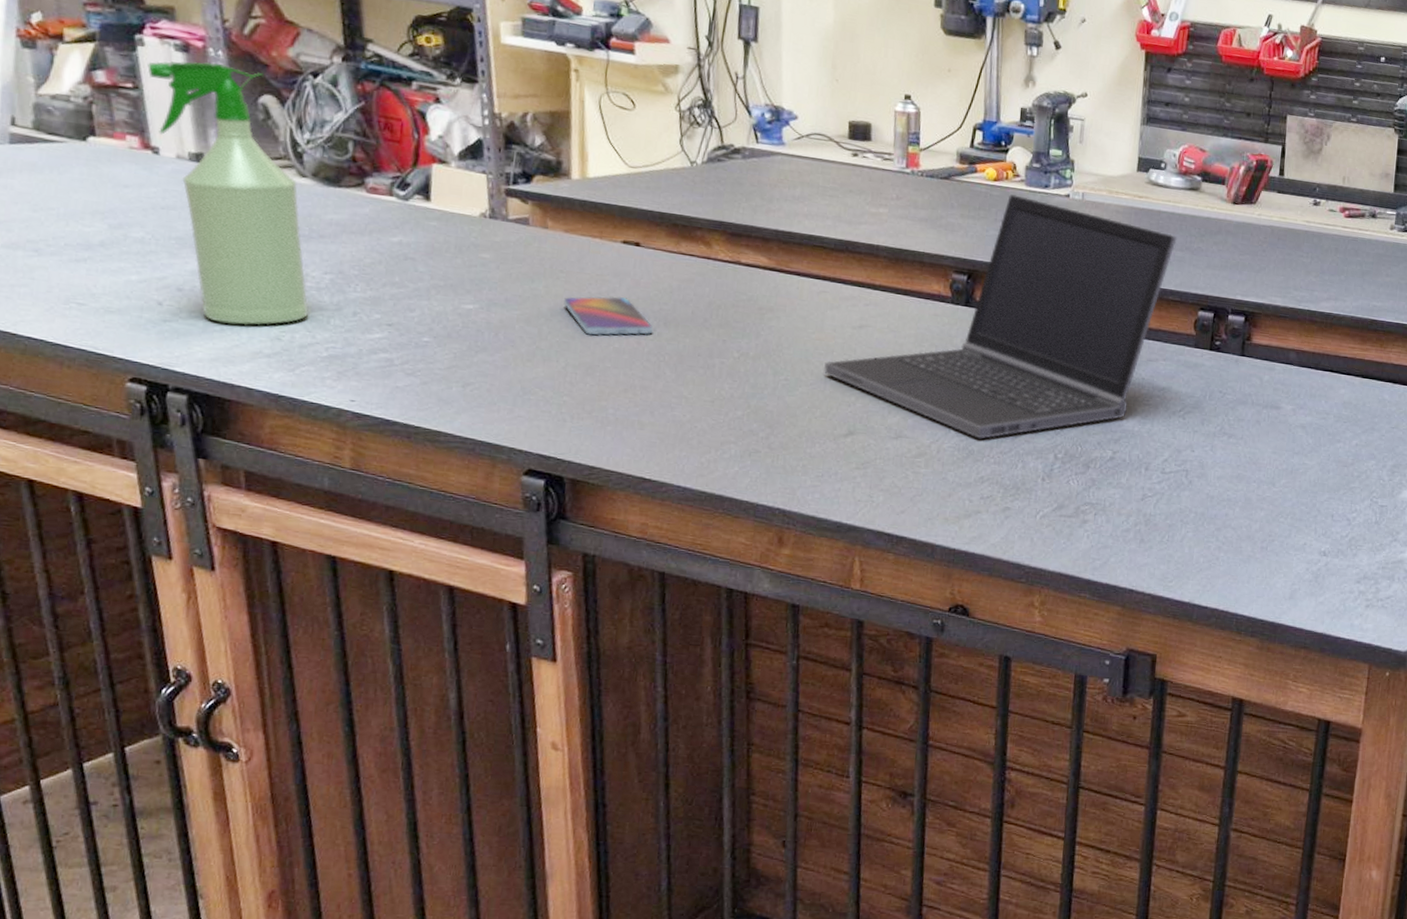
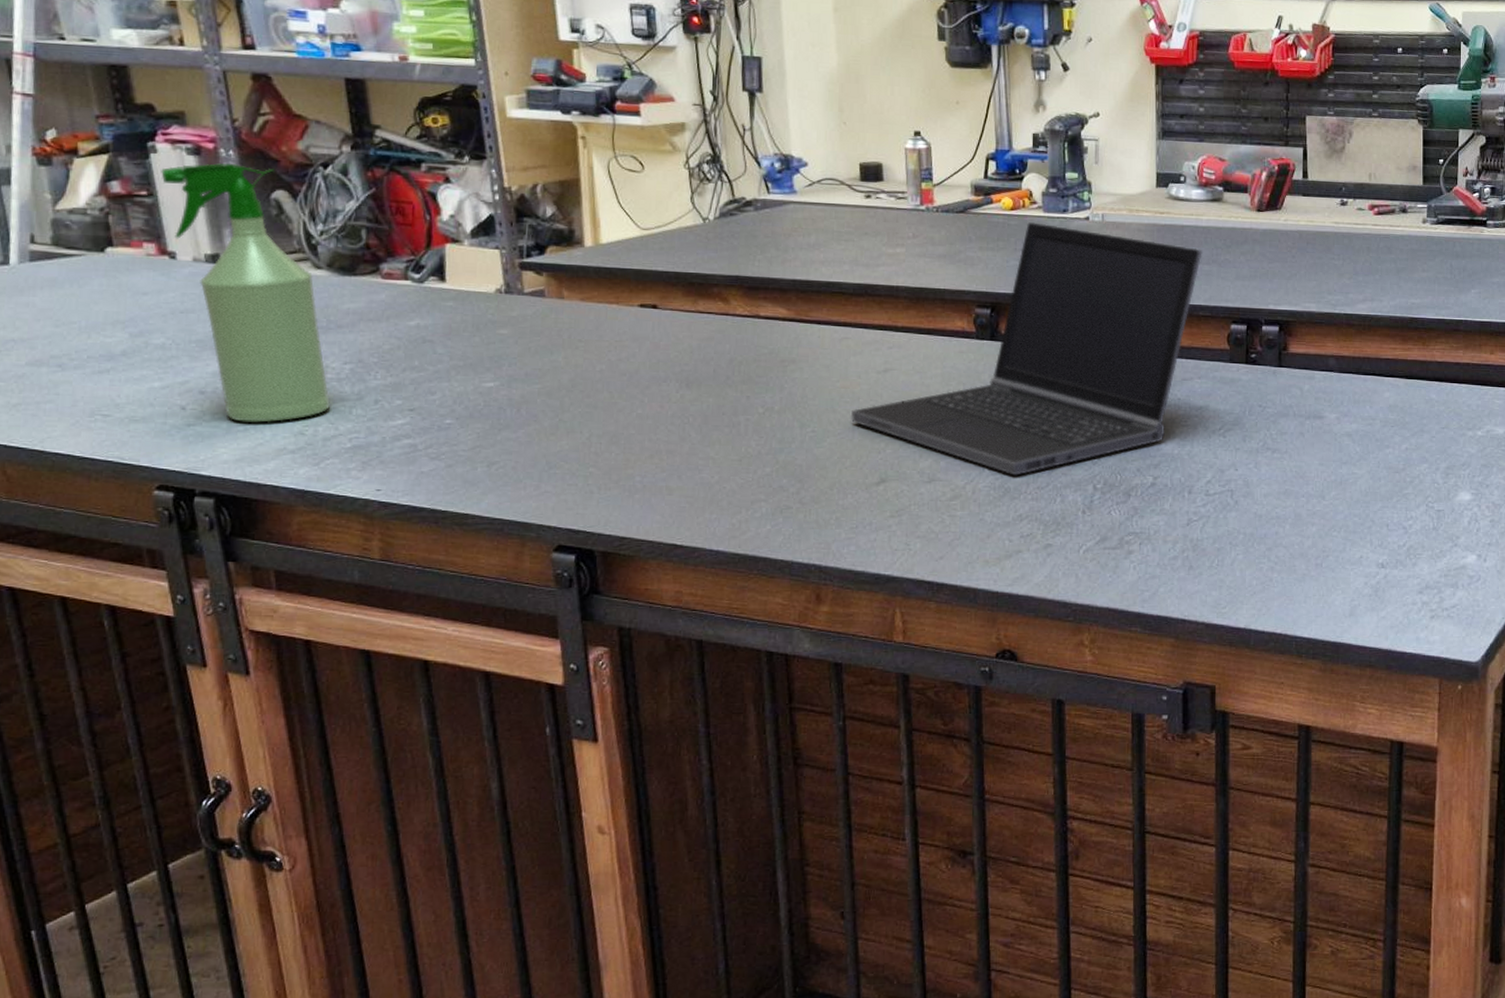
smartphone: present [564,296,653,336] -> none [584,361,676,403]

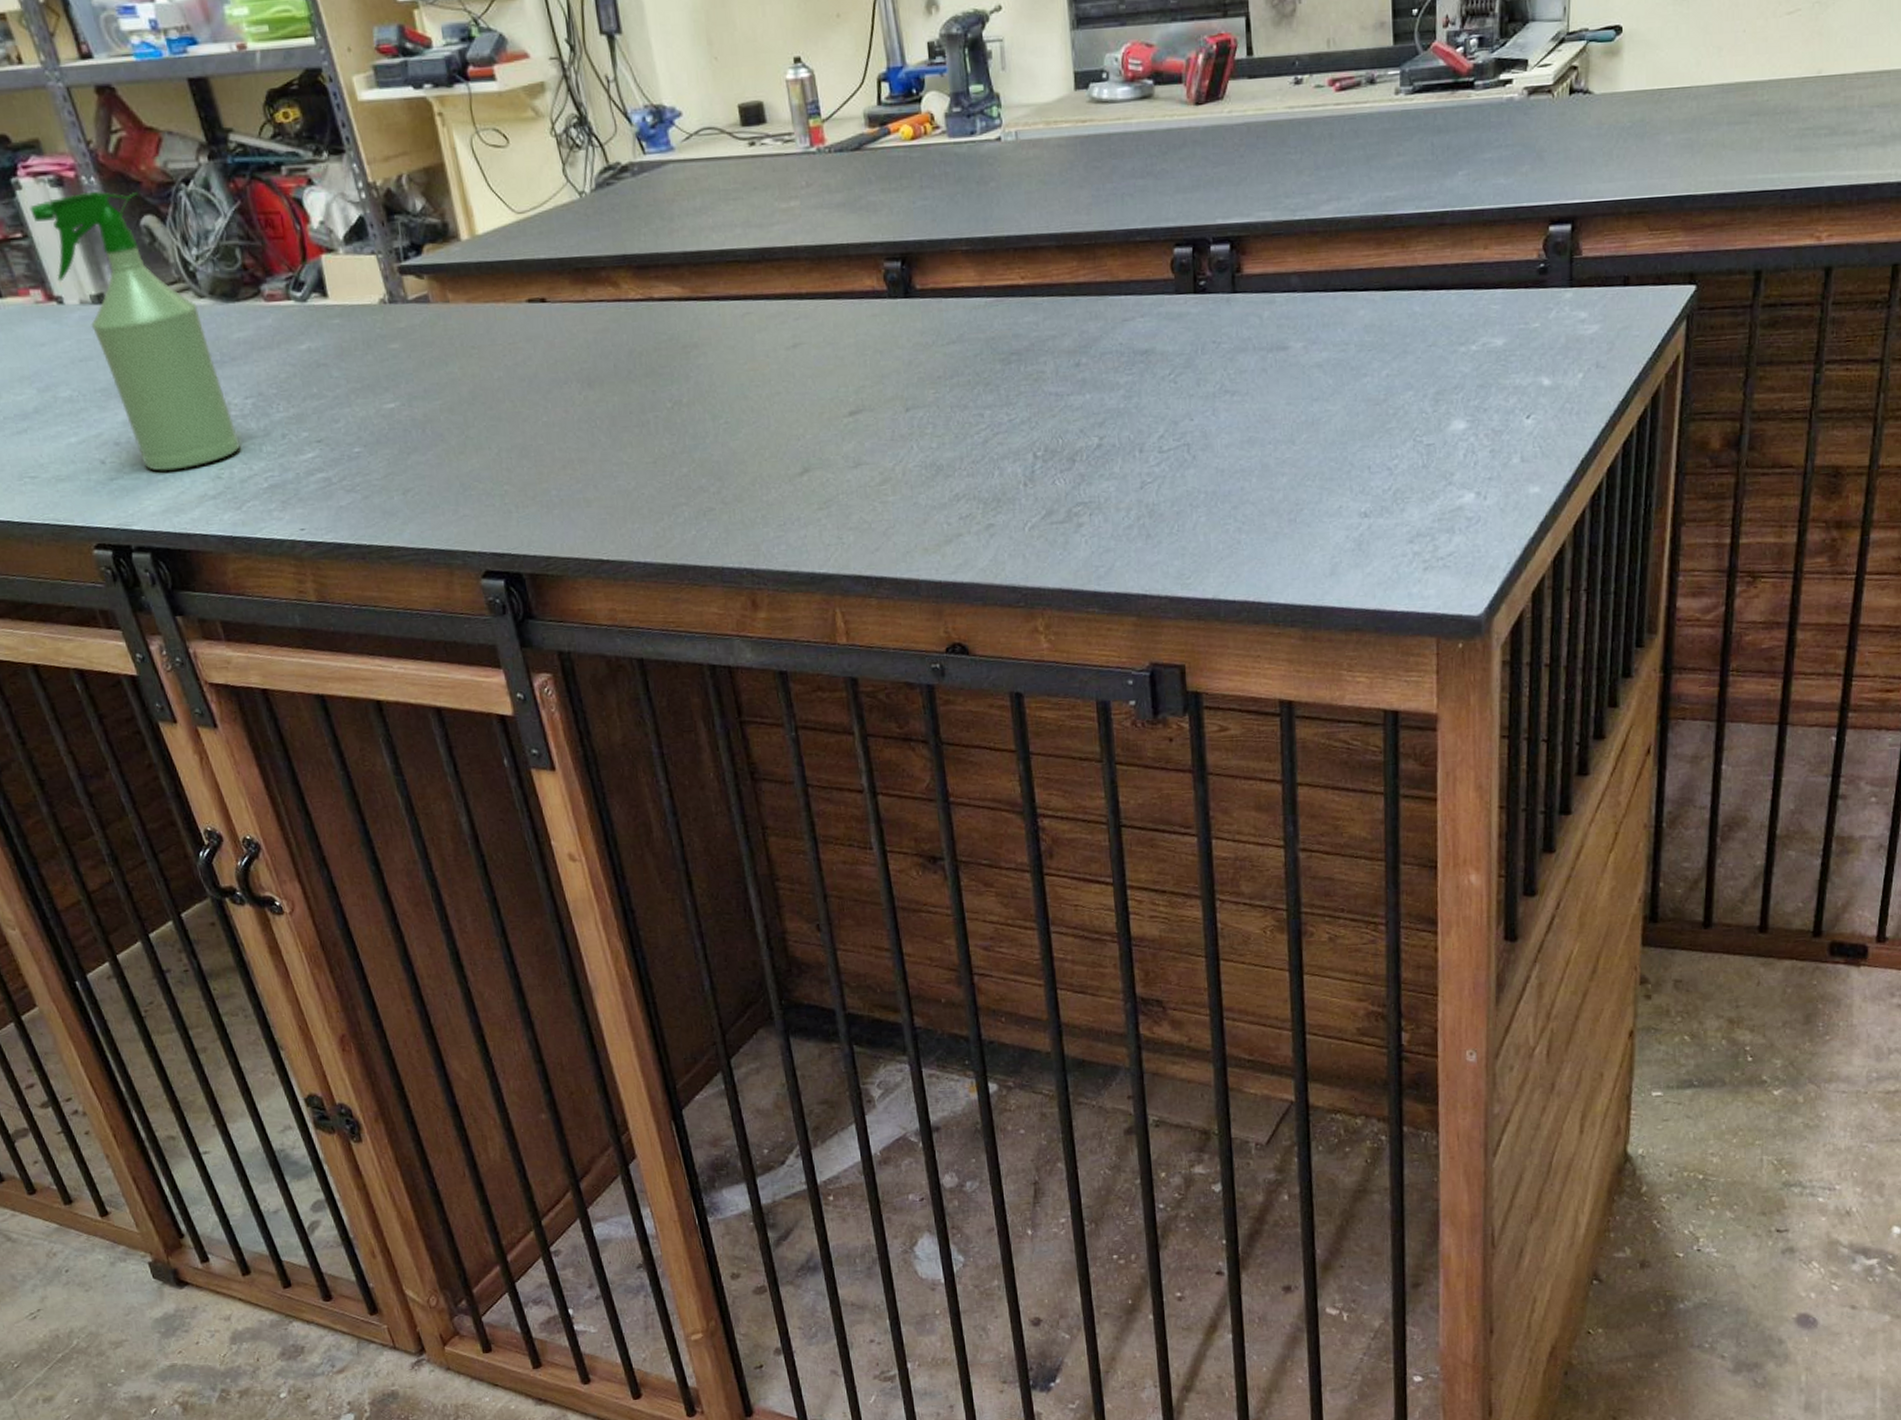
laptop computer: present [851,222,1202,476] -> none [764,151,1135,451]

